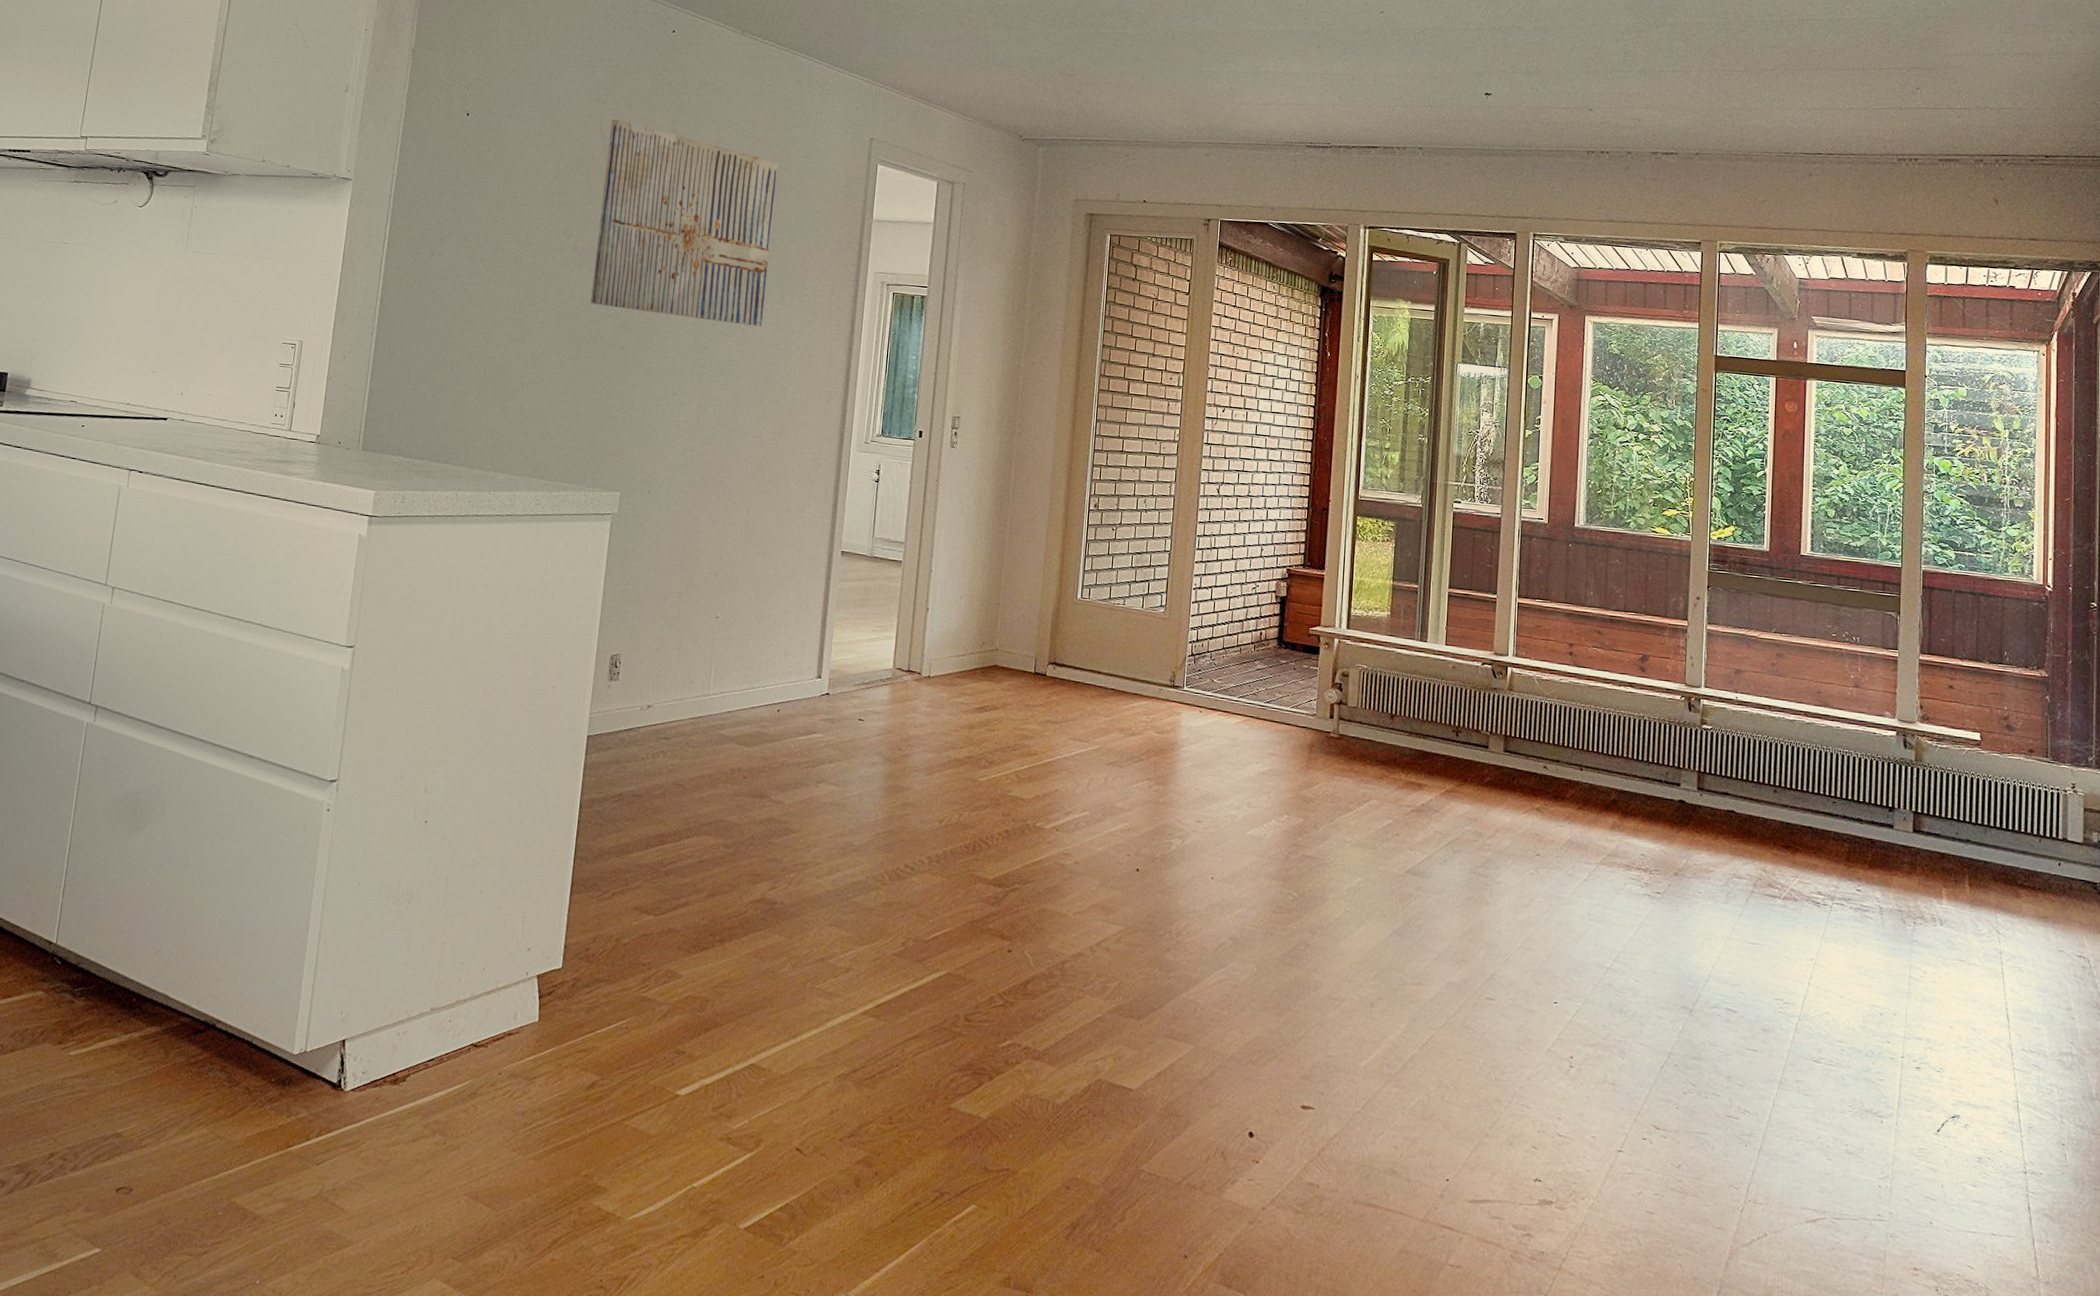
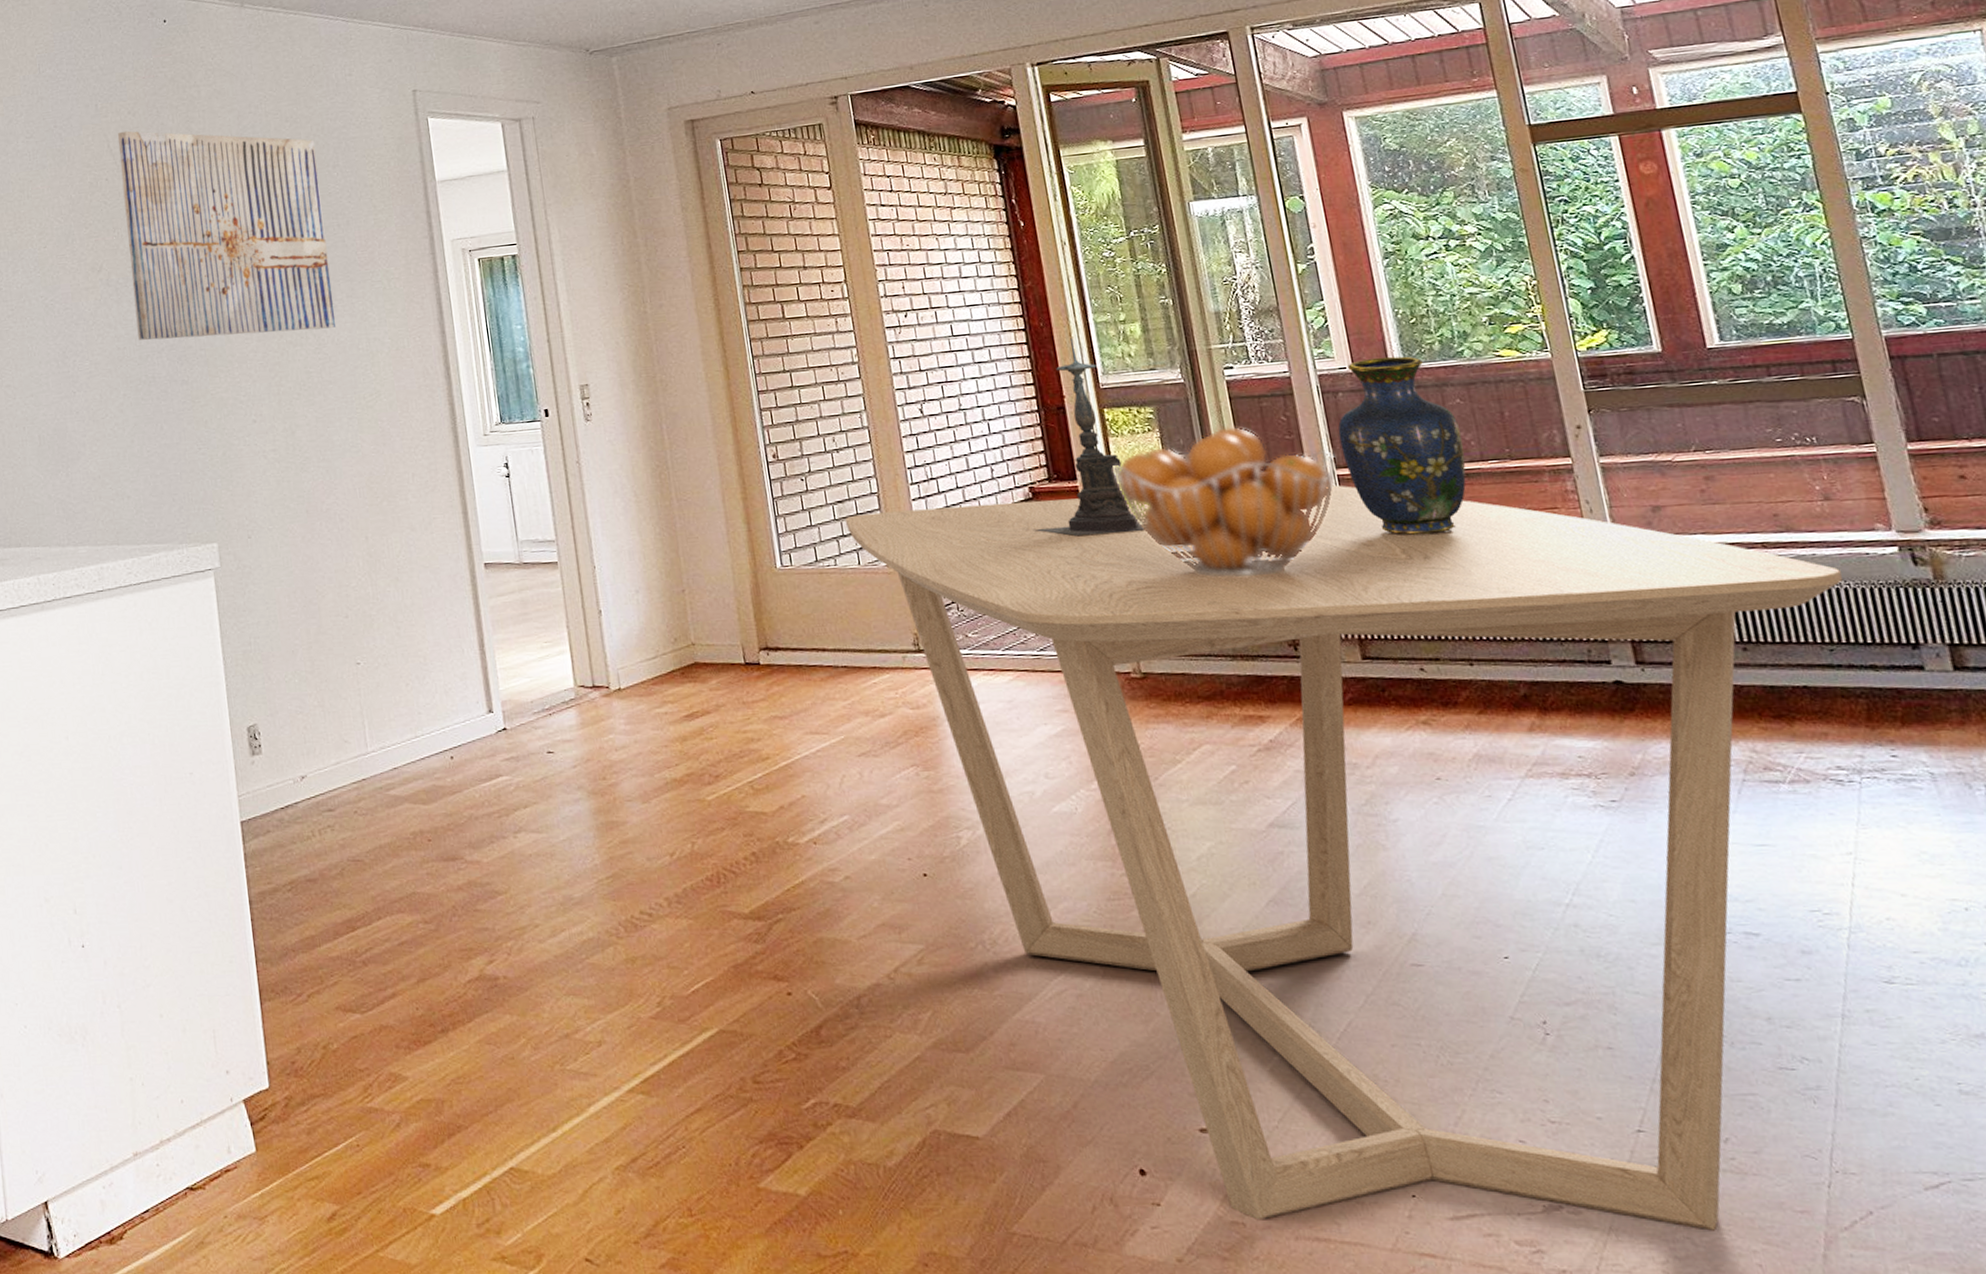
dining table: none [1139,566,1853,1235] -> present [846,485,1842,1231]
candle holder: none [1282,454,1369,620] -> present [1032,338,1146,537]
fruit basket: none [1353,548,1519,673] -> present [1111,426,1337,577]
vase: none [1525,515,1615,663] -> present [1338,356,1466,536]

